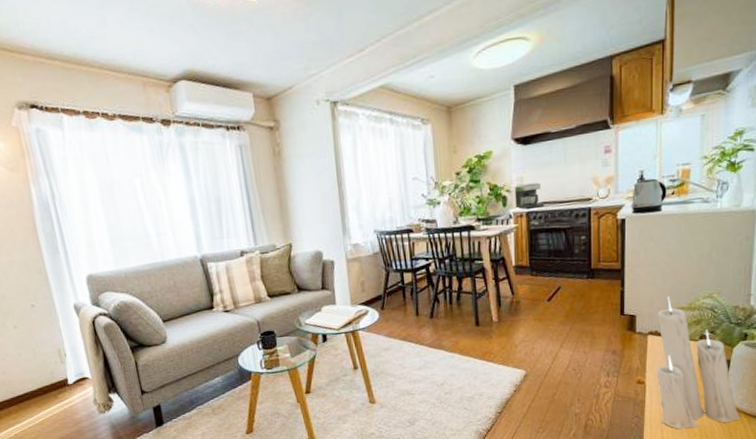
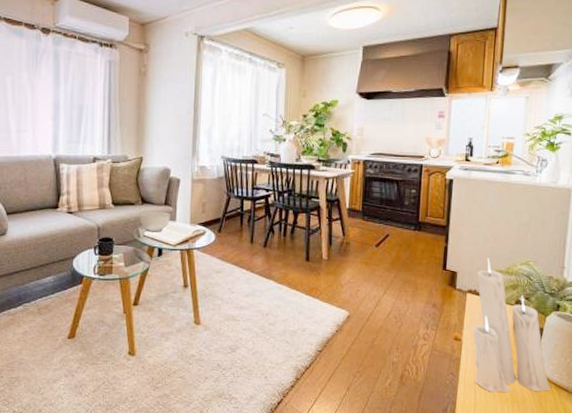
bowl: none [297,296,330,319] -> present [139,211,170,232]
coffee maker: present [514,182,545,209] -> none [354,134,381,158]
kettle: present [632,178,667,215] -> none [459,146,492,179]

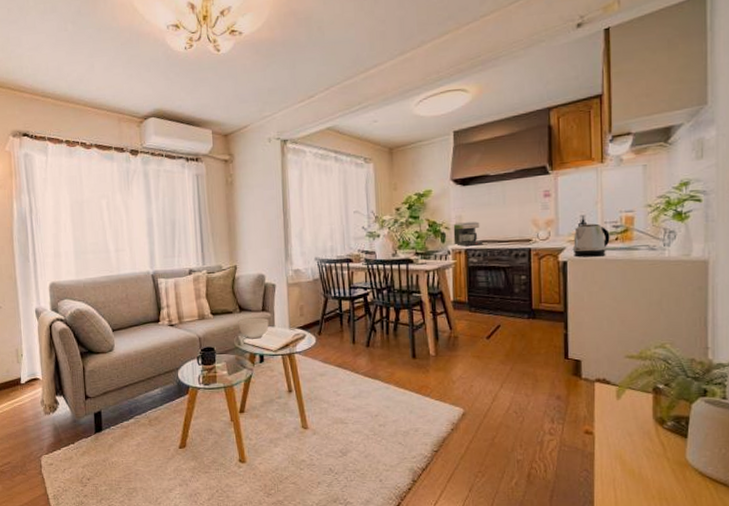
coffee maker: none [354,134,381,158] -> present [453,221,484,246]
kettle: none [459,146,492,179] -> present [573,223,610,258]
candle: present [473,258,551,393] -> none [604,343,706,490]

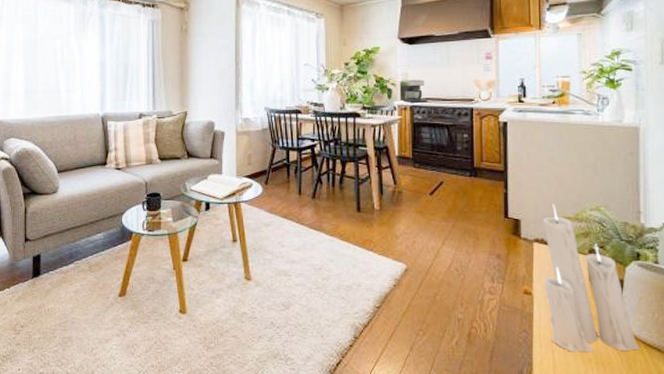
bowl: present [238,317,269,339] -> none [185,164,216,186]
kettle: present [573,223,610,258] -> none [513,87,548,120]
candle: none [604,343,706,490] -> present [543,204,640,352]

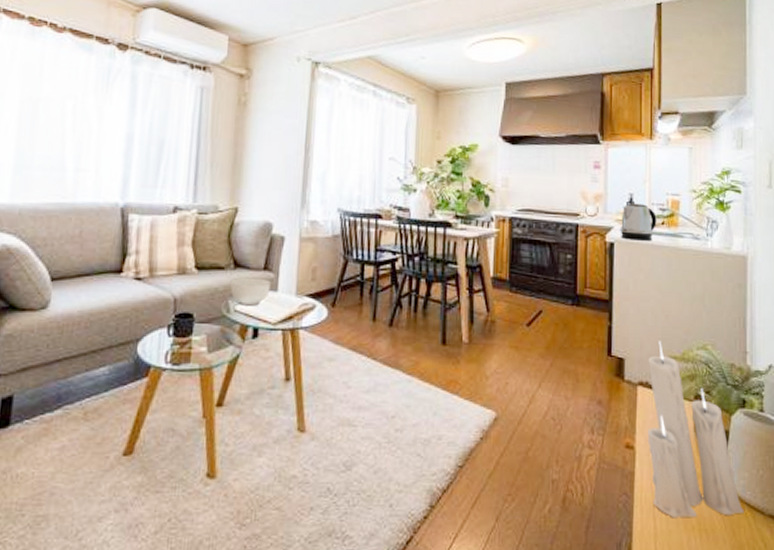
bowl: none [185,164,216,186] -> present [229,277,271,306]
coffee maker: present [399,80,428,103] -> none [498,185,530,215]
kettle: none [513,87,548,120] -> present [621,203,657,242]

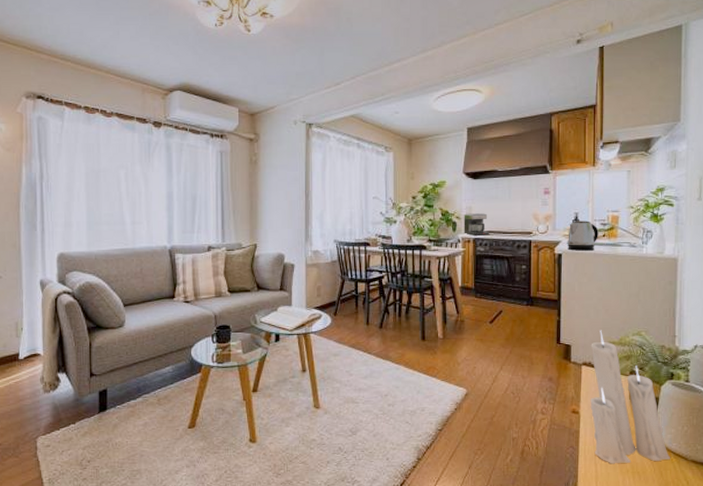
bowl: present [229,277,271,306] -> none [255,297,286,318]
coffee maker: none [498,185,530,215] -> present [464,213,490,236]

